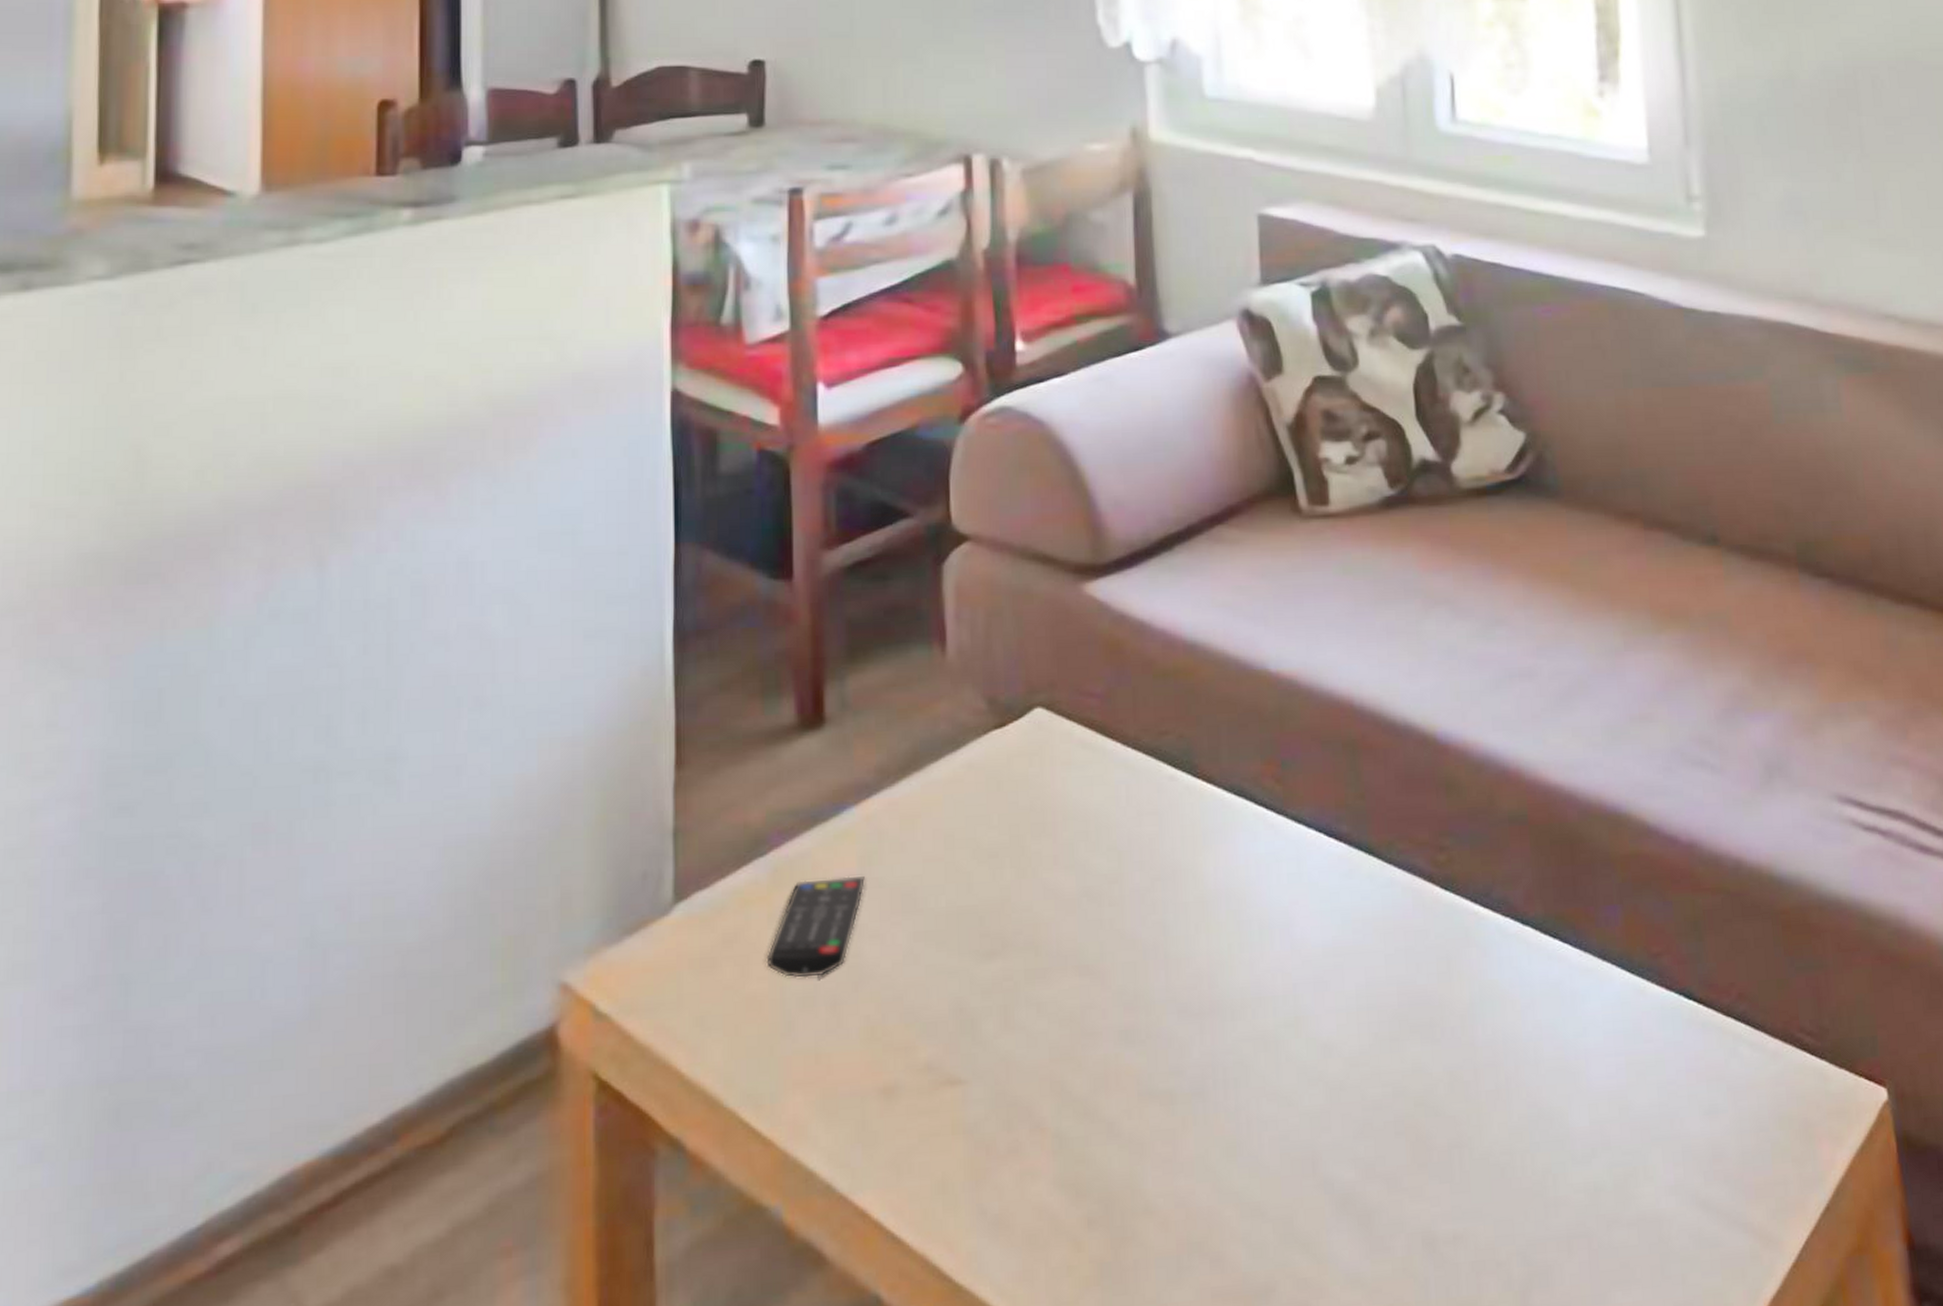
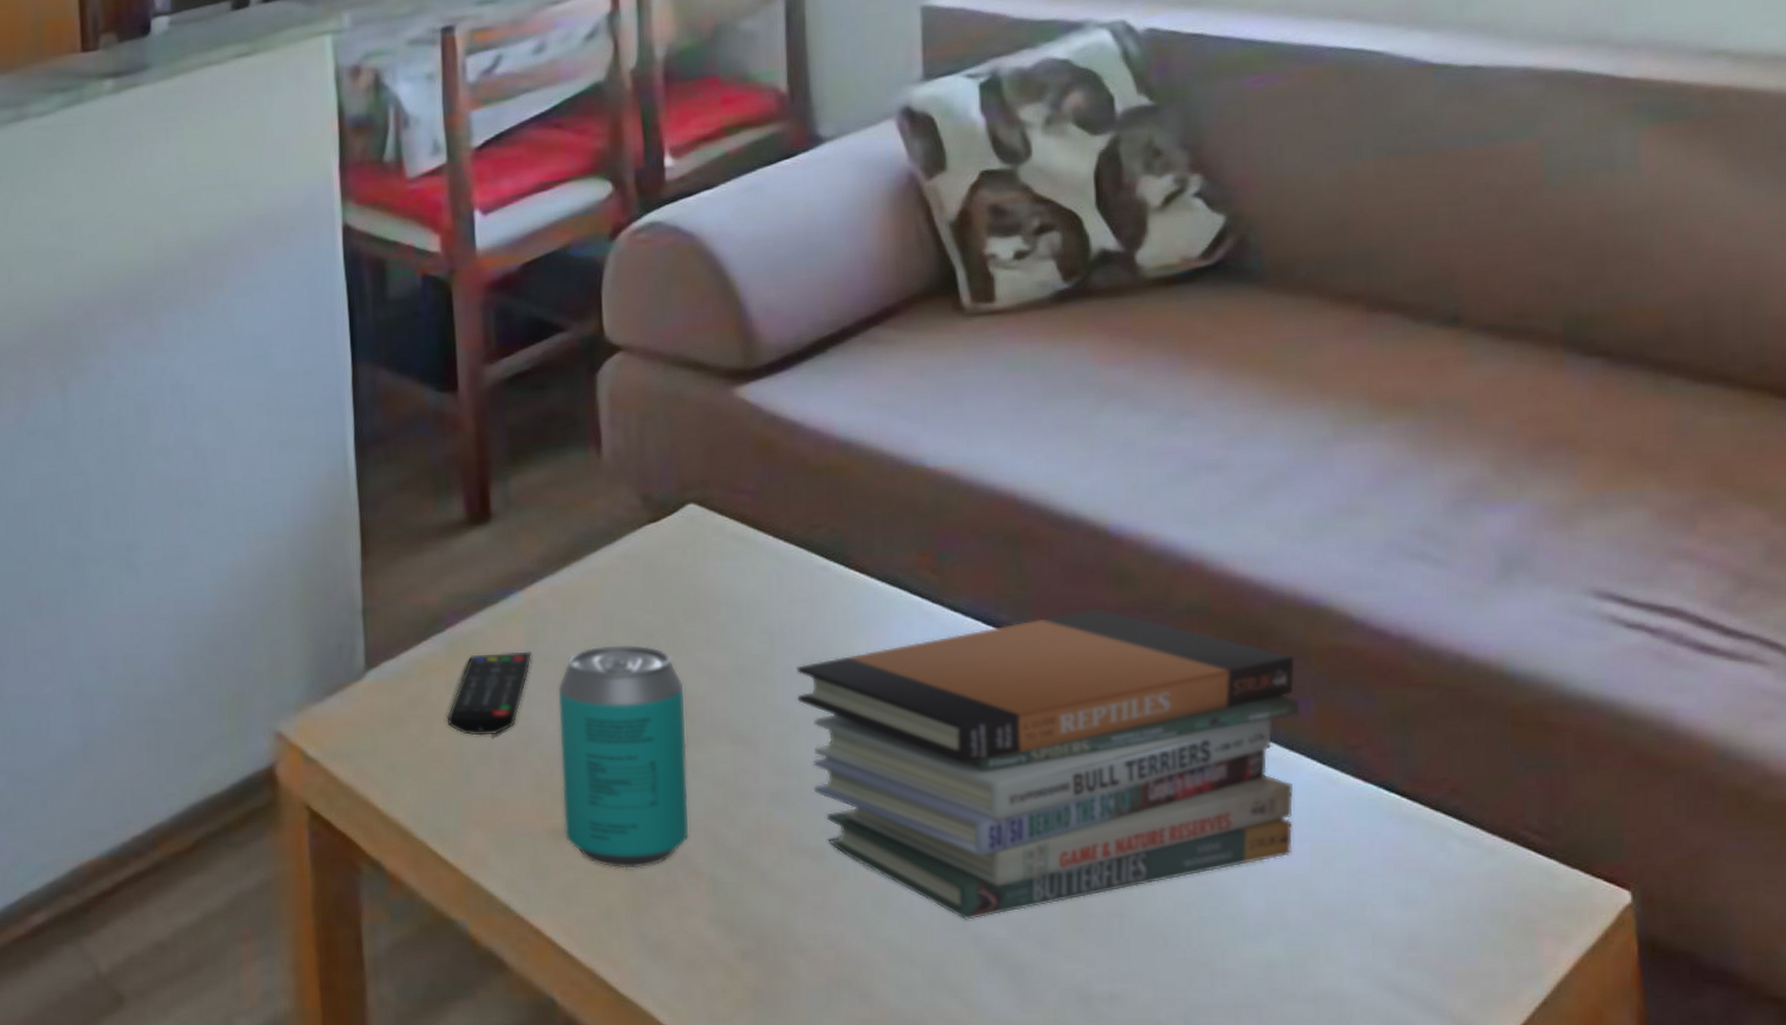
beverage can: none [892,865,1033,1129] -> present [557,644,689,869]
book stack: none [1144,817,1610,1163] -> present [795,608,1300,920]

